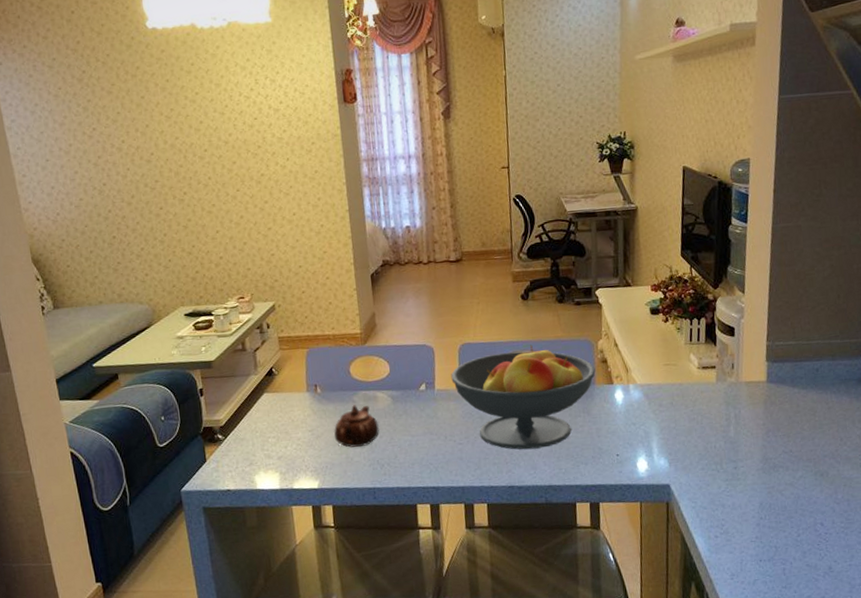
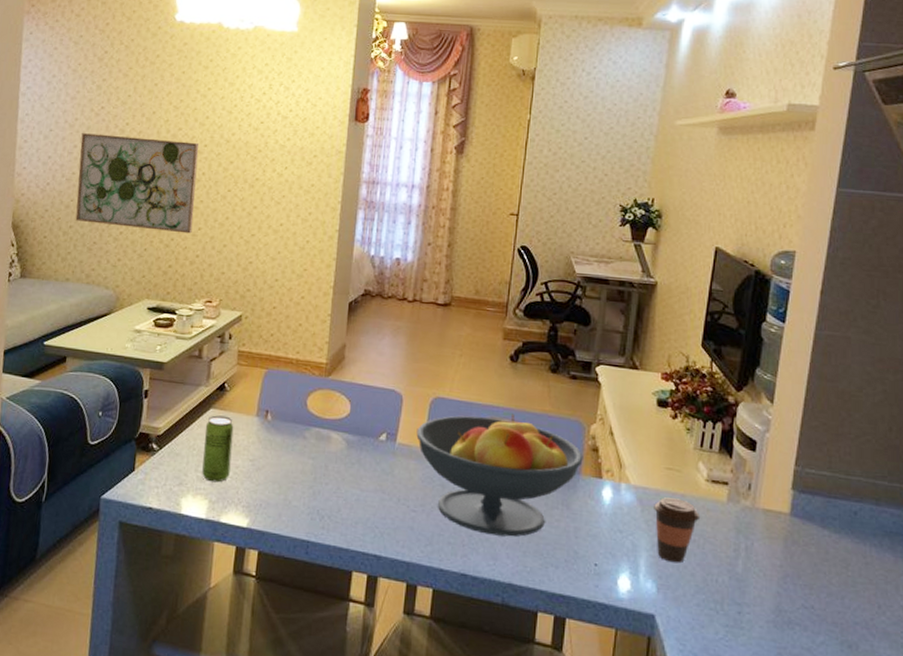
wall art: none [79,149,211,245] -> present [75,133,200,234]
beverage can: none [262,397,294,457] -> present [202,415,234,483]
teapot: present [333,405,379,448] -> none [276,441,327,491]
coffee cup: none [658,387,697,440] -> present [654,497,701,564]

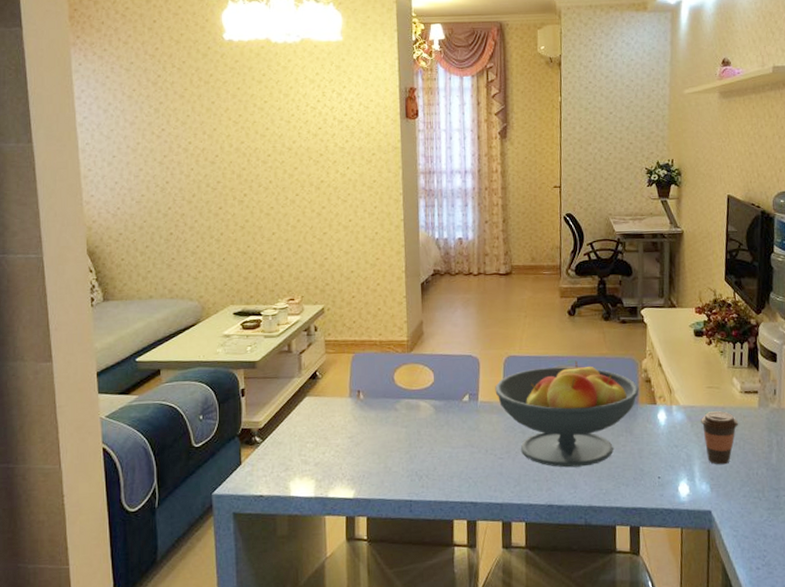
wall art: present [75,133,200,234] -> none [146,153,267,241]
beverage can: present [202,415,234,483] -> none [303,401,332,463]

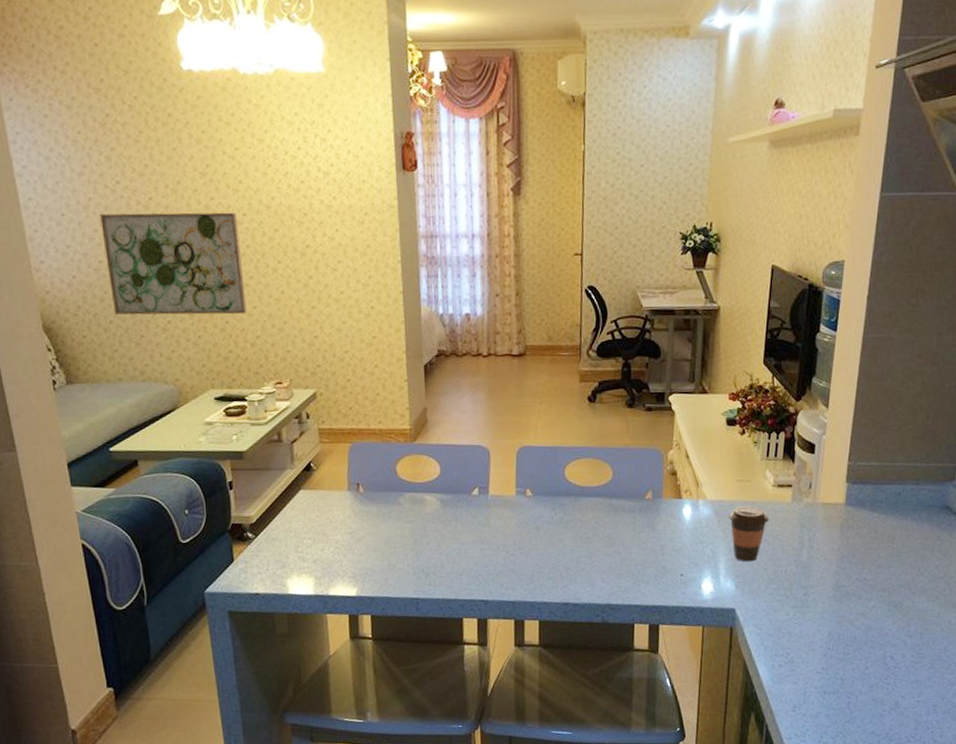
wall art: none [146,153,267,241] -> present [100,212,247,315]
fruit bowl: present [495,360,639,468] -> none [507,451,664,565]

